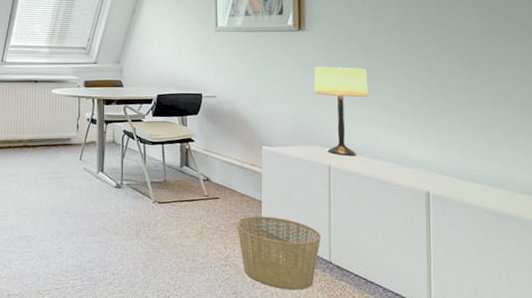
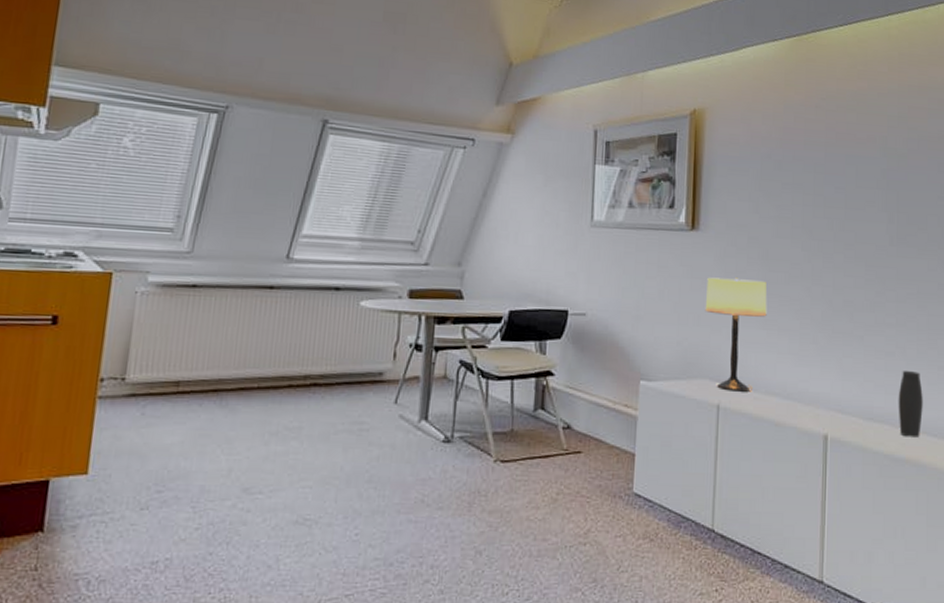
basket: present [236,215,322,290] -> none [601,474,705,570]
vase: none [496,141,522,197] -> present [898,371,923,438]

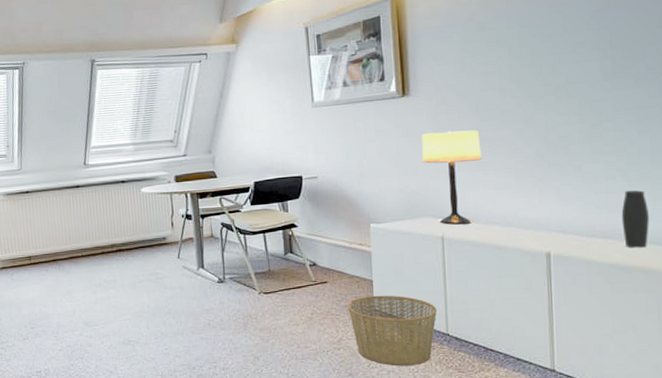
basket: none [601,474,705,570] -> present [347,295,438,366]

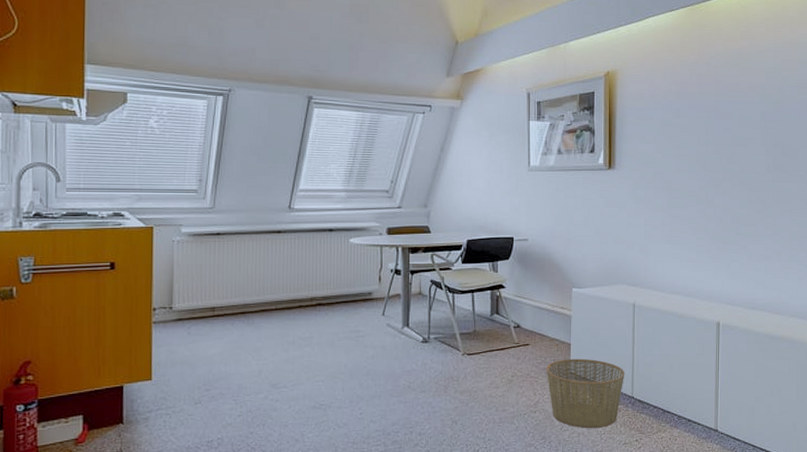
table lamp: present [421,130,482,226] -> none [621,205,671,294]
vase: present [621,190,649,248] -> none [774,270,794,320]

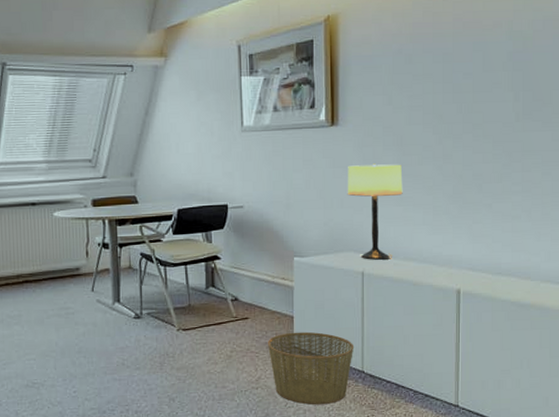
table lamp: none [621,205,671,294] -> present [347,163,403,261]

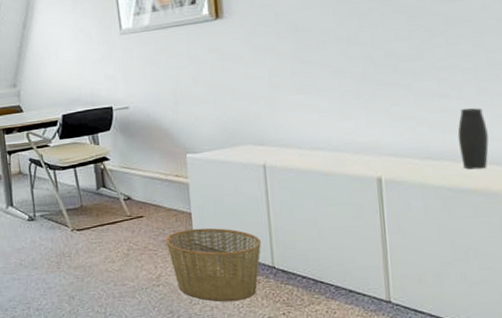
table lamp: present [347,163,403,261] -> none [238,51,303,153]
vase: none [523,230,547,286] -> present [457,108,489,170]

